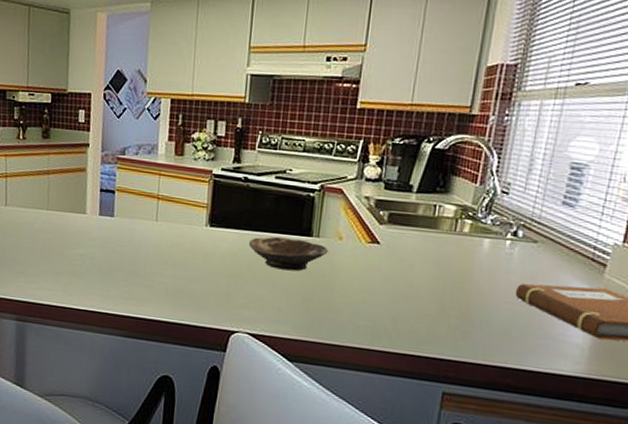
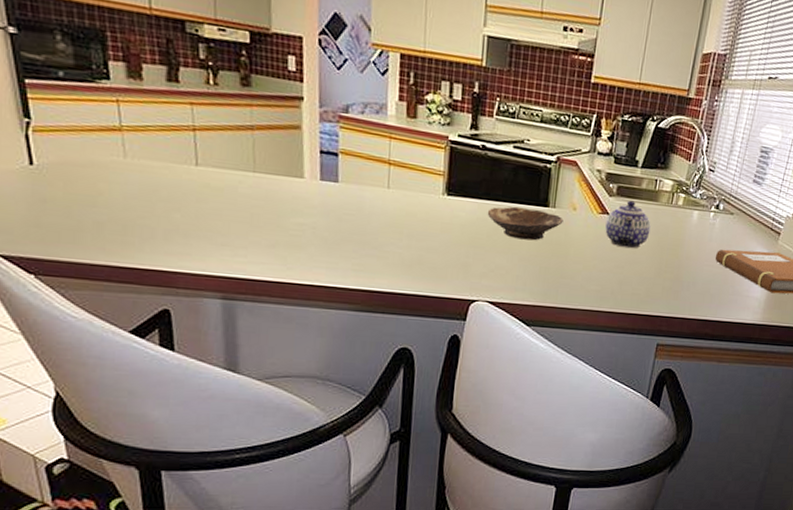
teapot: none [375,228,430,282] -> present [605,200,651,249]

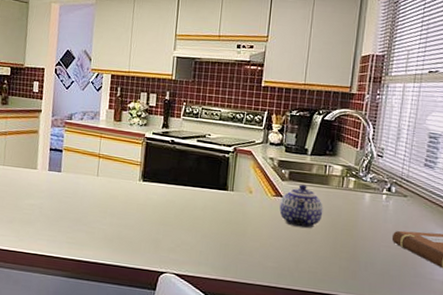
bowl: present [487,206,563,241] -> none [175,190,241,220]

